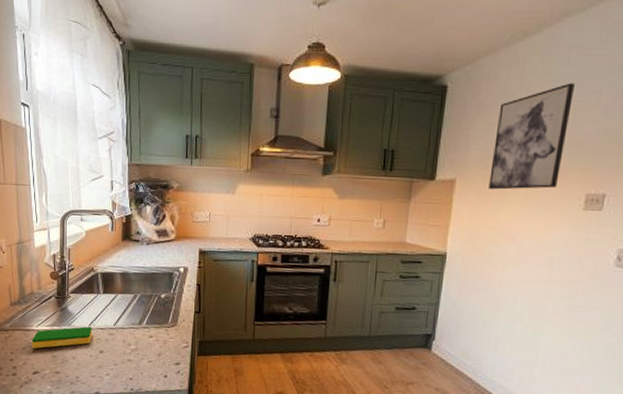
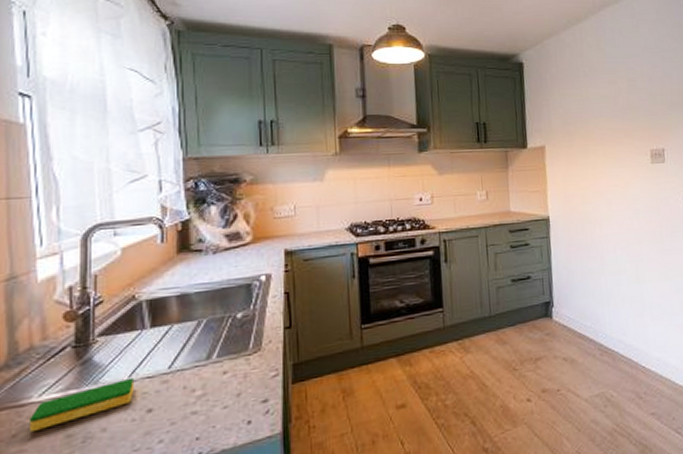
wall art: present [488,83,575,190] -> none [569,59,628,153]

